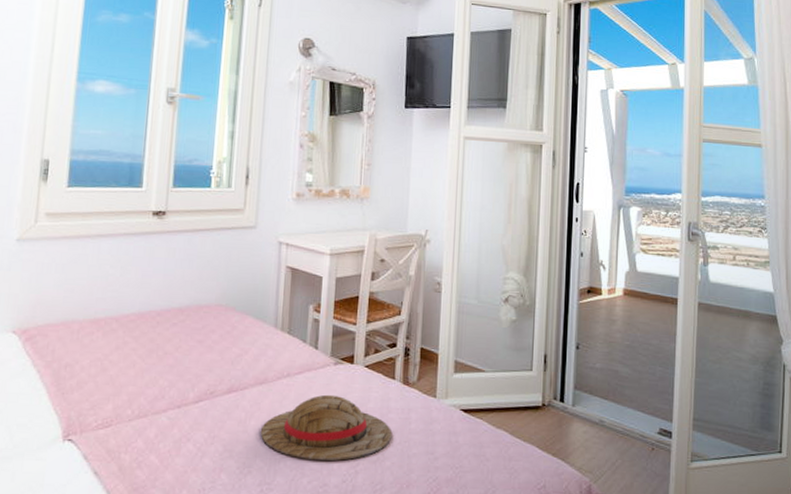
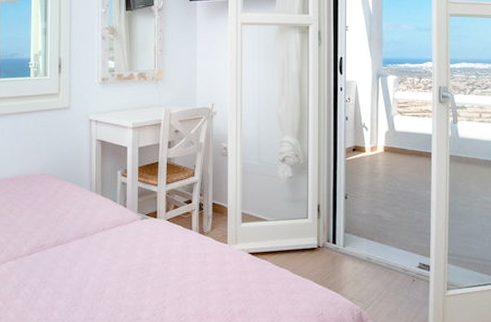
straw hat: present [260,394,391,461] -> none [83,244,191,299]

